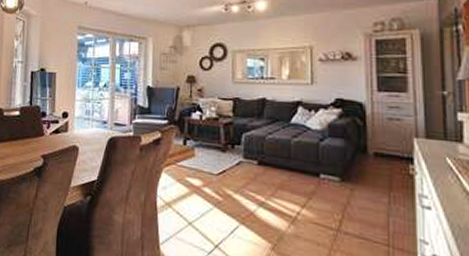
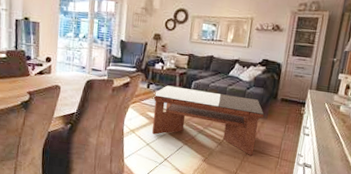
coffee table: none [191,140,351,243] -> present [152,85,264,156]

